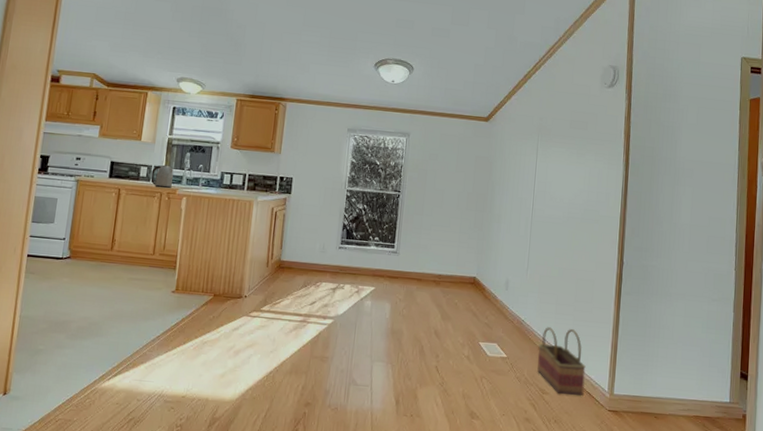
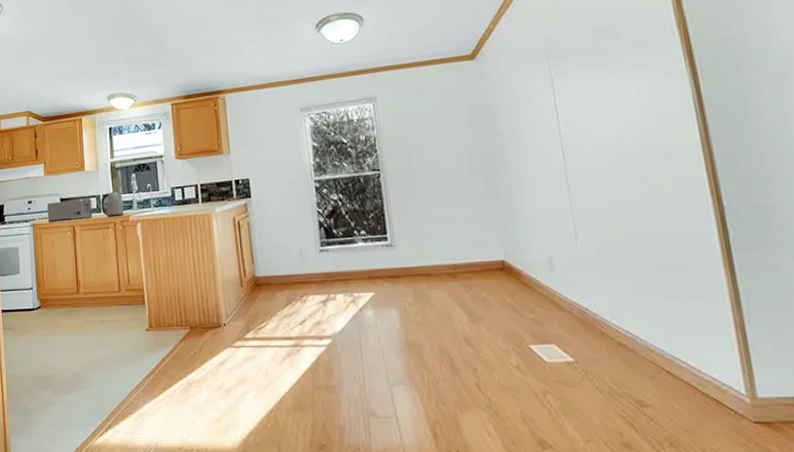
toaster: none [93,163,143,185] -> present [47,199,93,223]
basket: present [537,327,586,396] -> none [617,312,707,404]

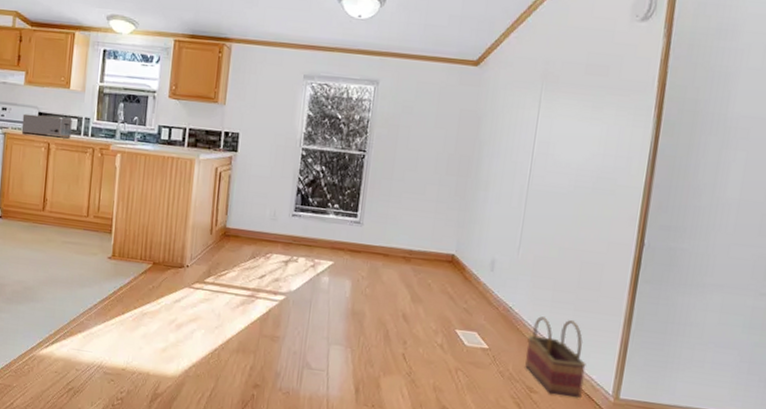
kettle: present [101,191,125,218] -> none [81,116,106,144]
basket: none [617,312,707,404] -> present [525,316,586,398]

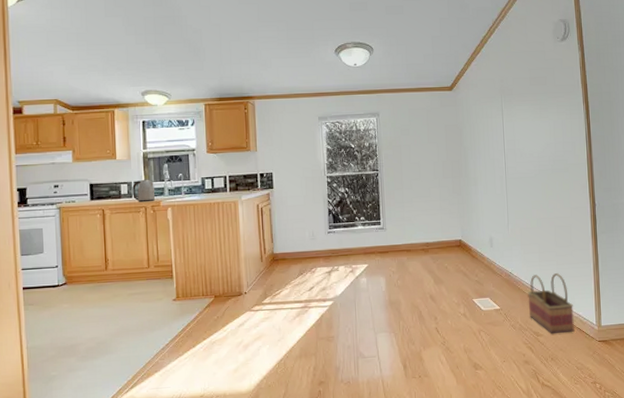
toaster: present [21,113,72,139] -> none [75,185,123,206]
kettle: none [81,116,106,144] -> present [132,179,156,203]

